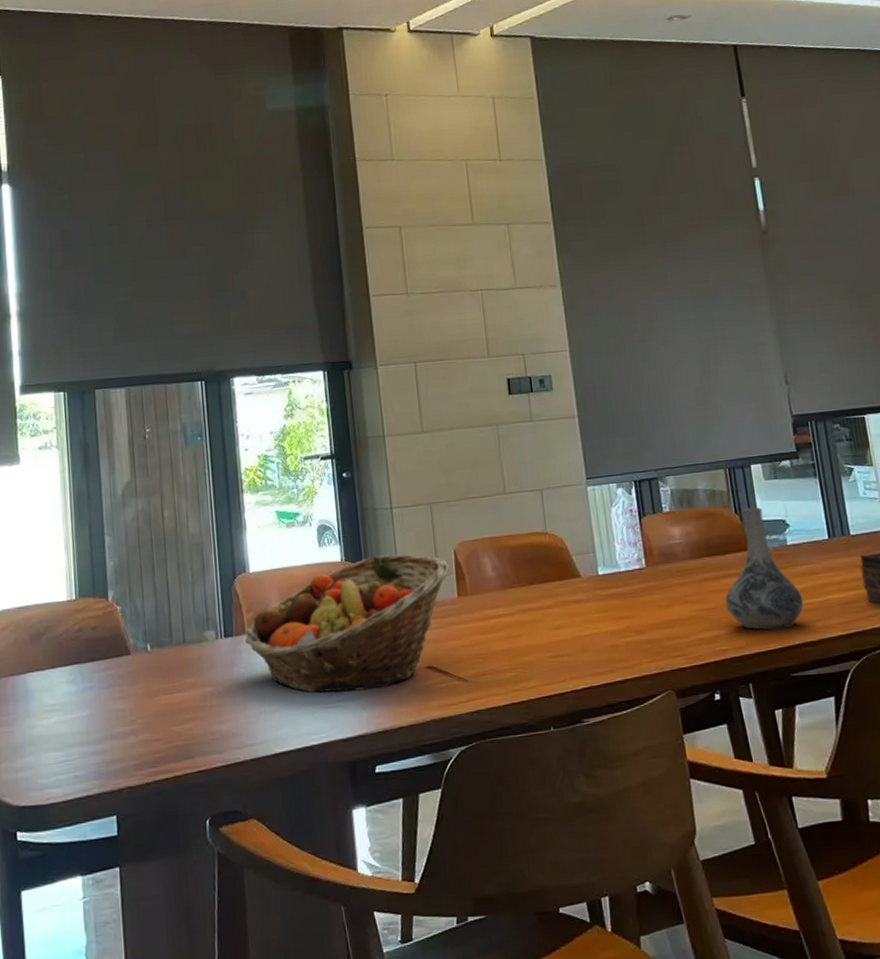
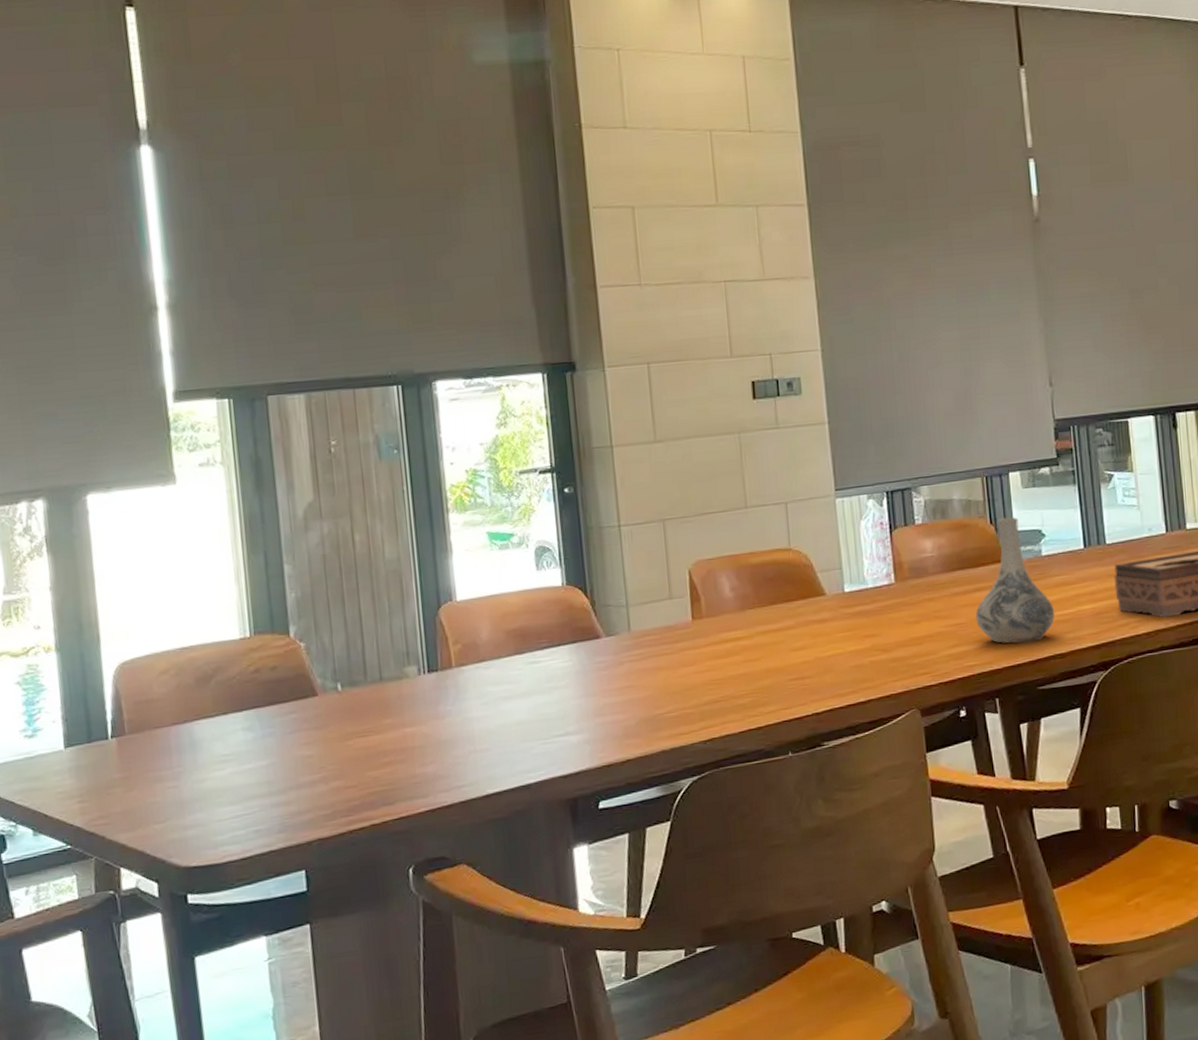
fruit basket: present [245,554,450,693] -> none [452,576,684,729]

